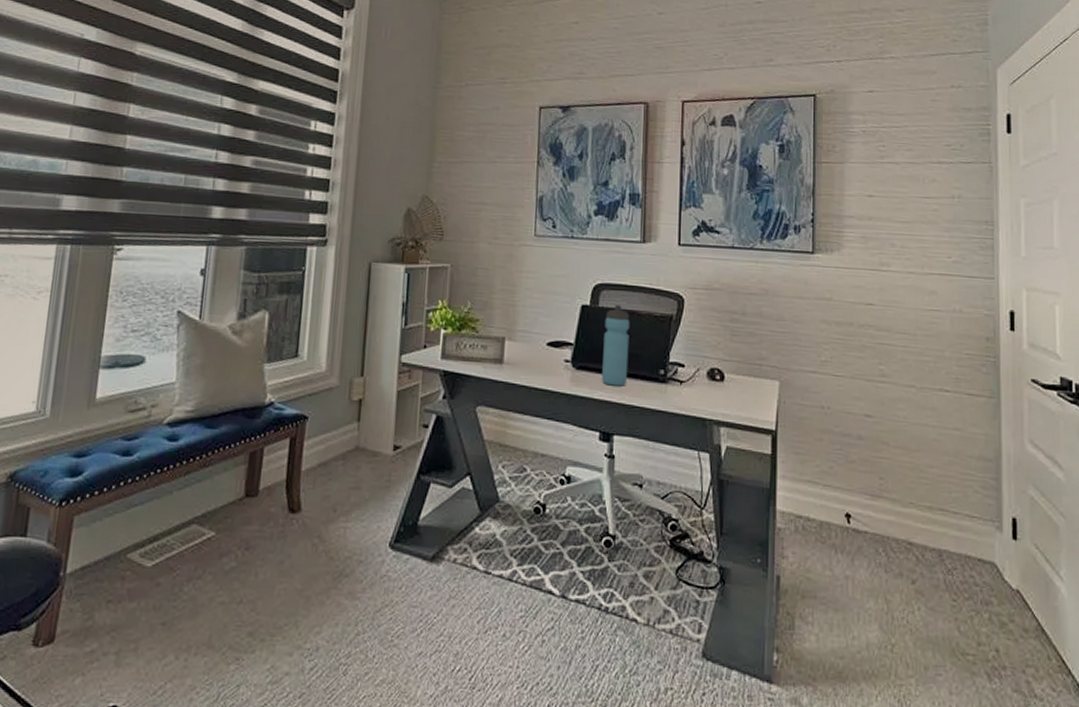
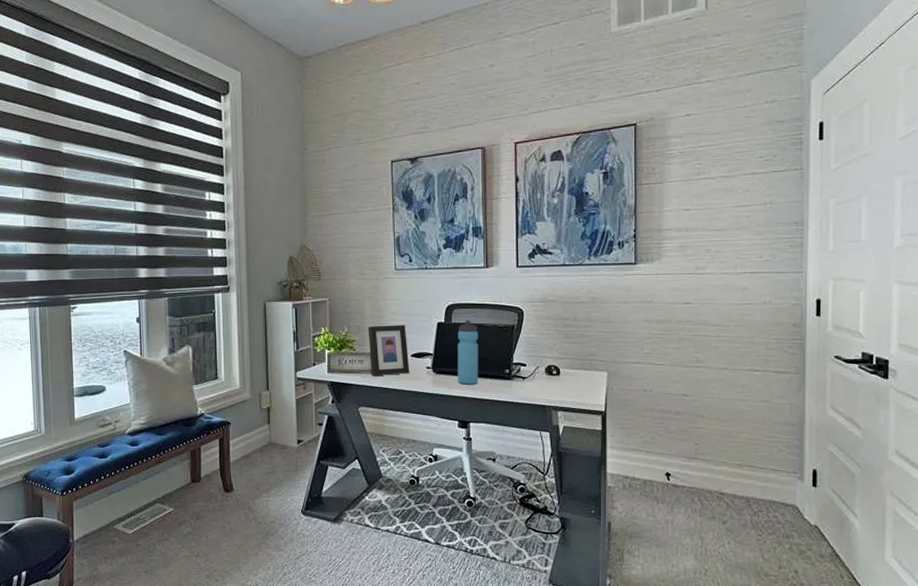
picture frame: none [495,303,544,368] -> present [368,325,410,375]

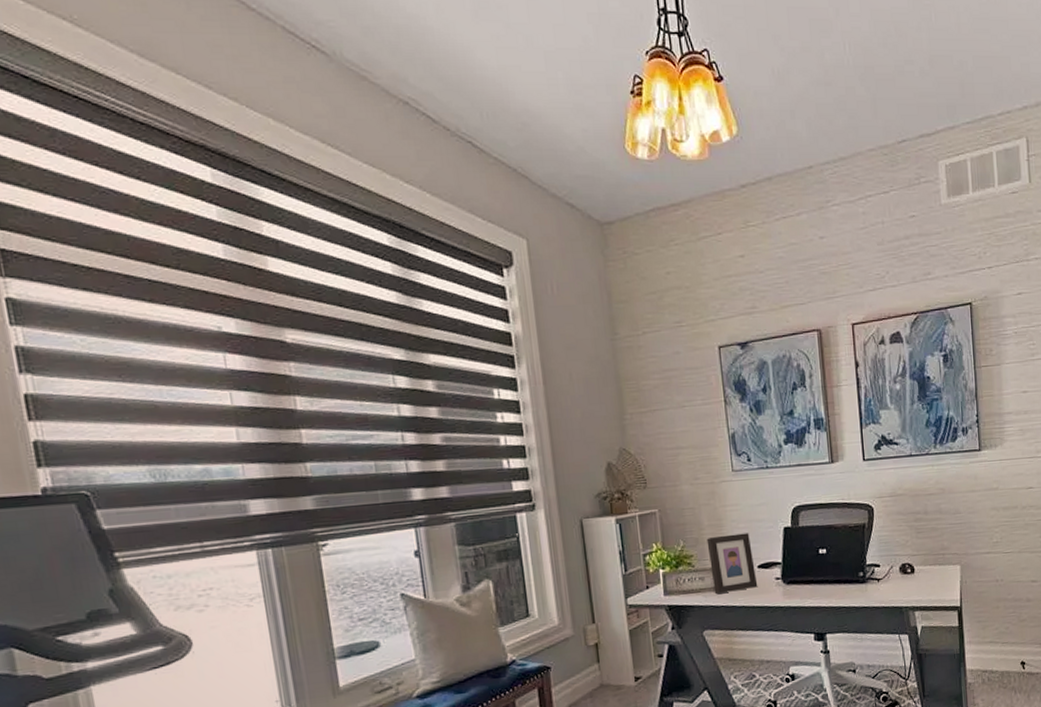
water bottle: present [457,320,479,385] -> none [806,522,832,594]

